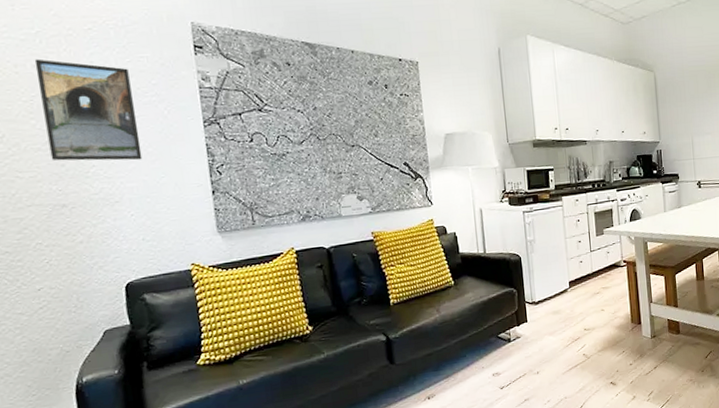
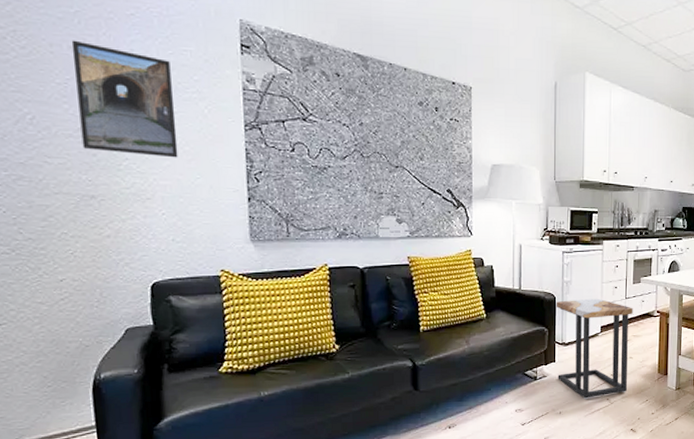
side table: none [522,254,602,357] -> present [556,298,633,400]

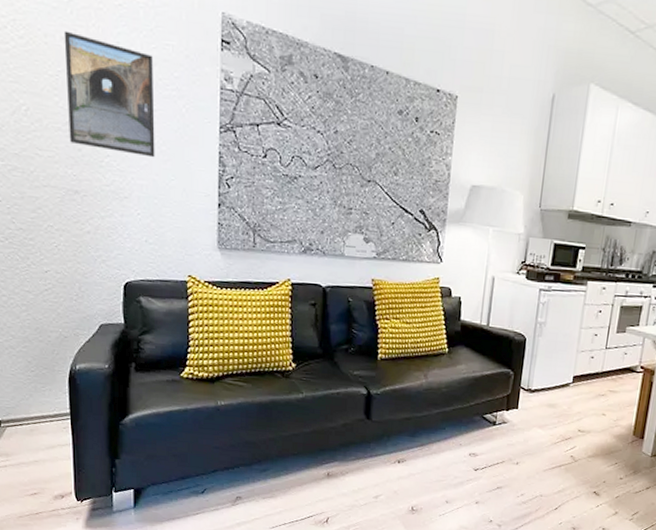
side table: present [556,298,633,400] -> none [518,343,613,453]

